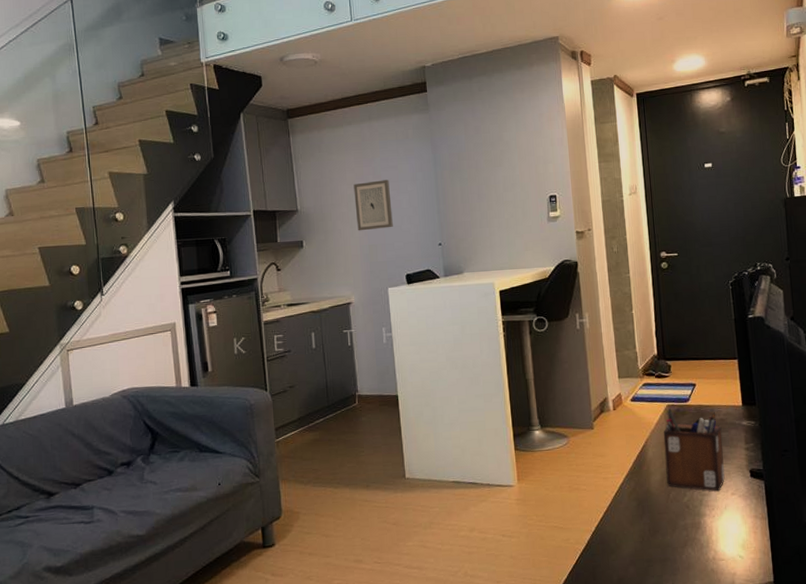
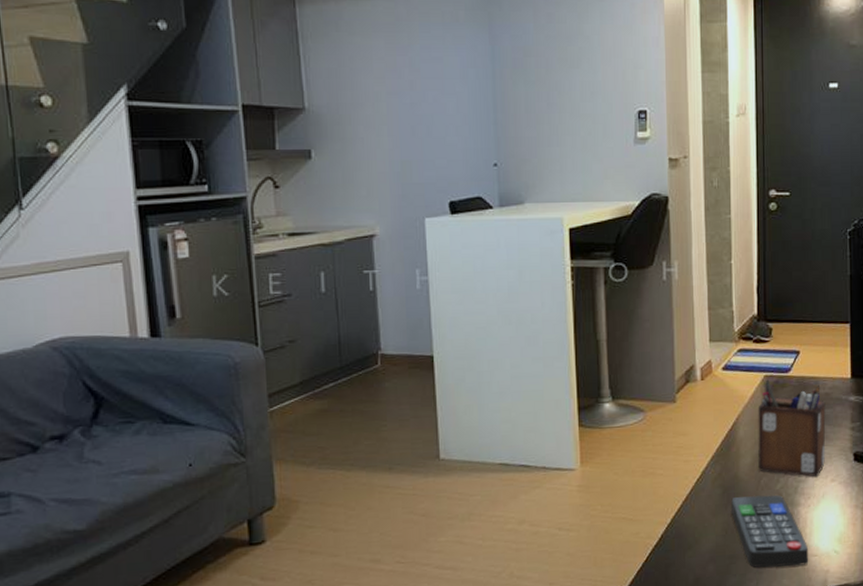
wall art: present [353,180,393,231] -> none [382,75,434,141]
remote control: none [645,507,717,570] -> present [731,495,809,568]

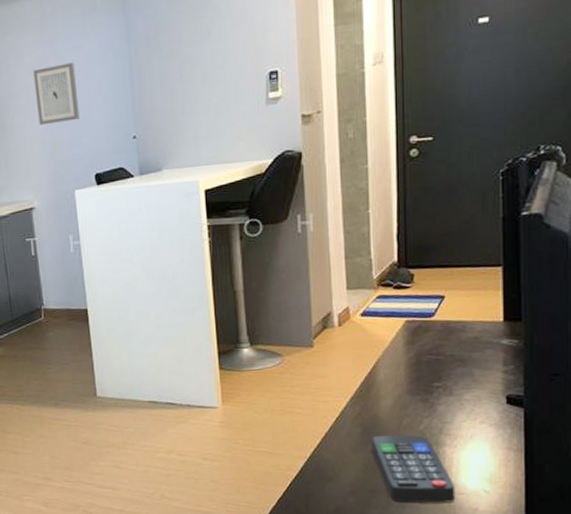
wall art: none [382,75,434,141] -> present [33,62,80,126]
desk organizer: present [758,379,826,477] -> none [399,324,474,419]

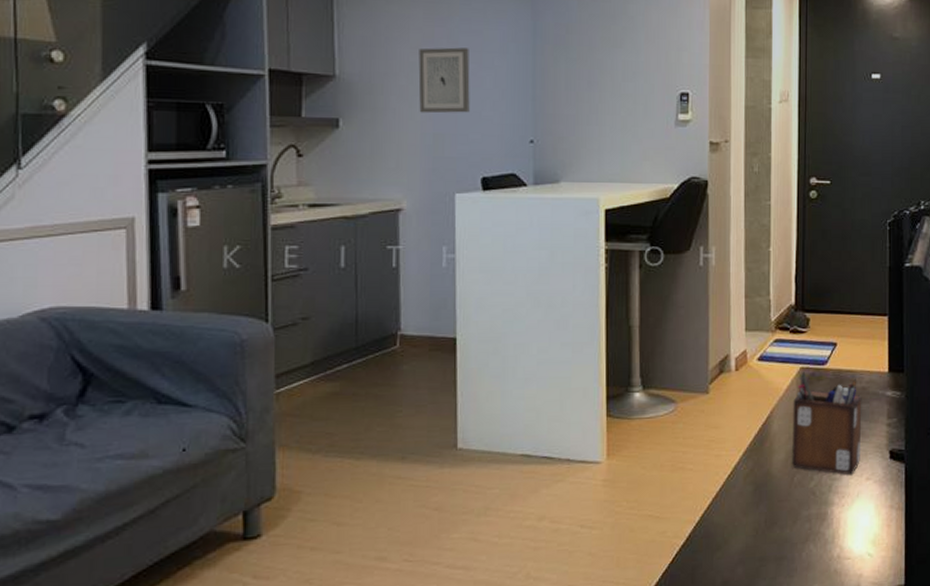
remote control: present [372,435,455,503] -> none [763,493,842,571]
desk organizer: none [399,324,474,419] -> present [792,372,862,475]

